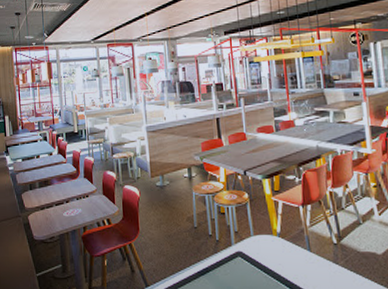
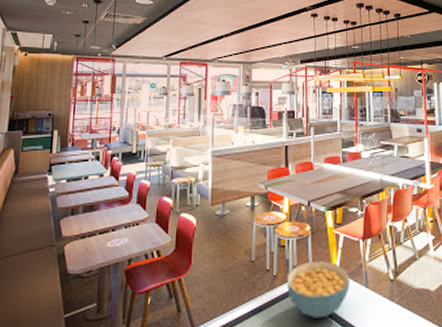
cereal bowl: none [230,227,292,279] -> present [287,261,350,318]

